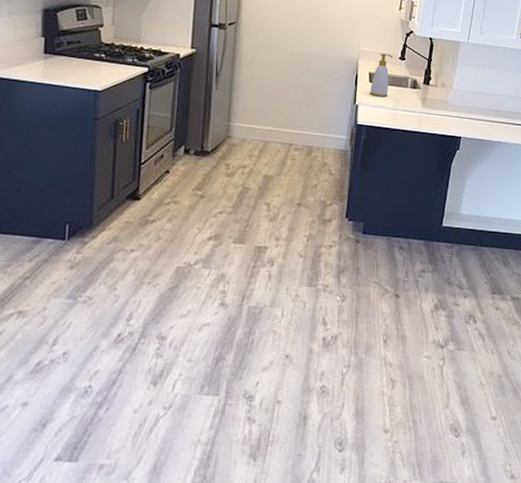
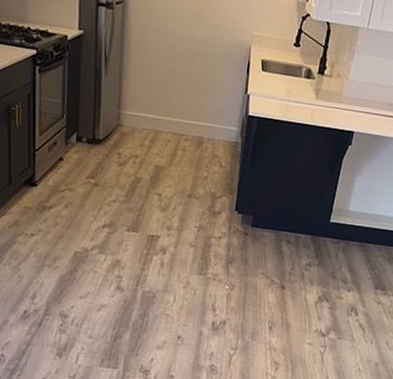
soap bottle: present [370,53,393,98] -> none [262,38,288,87]

